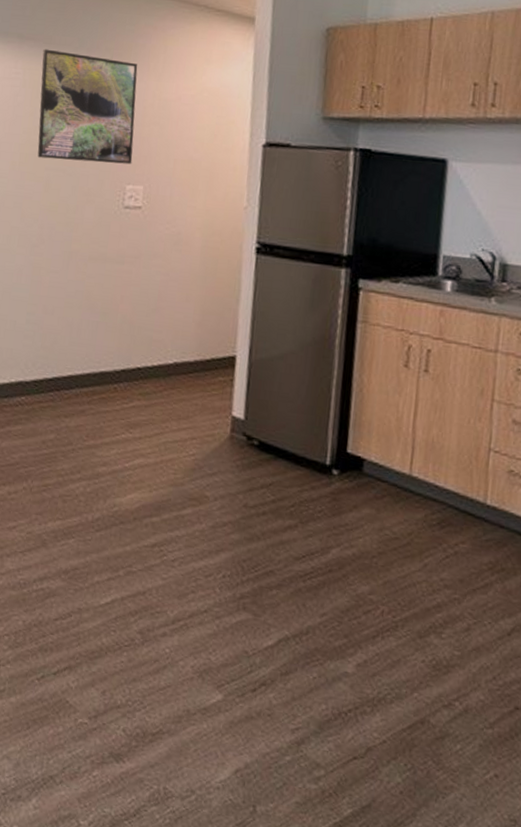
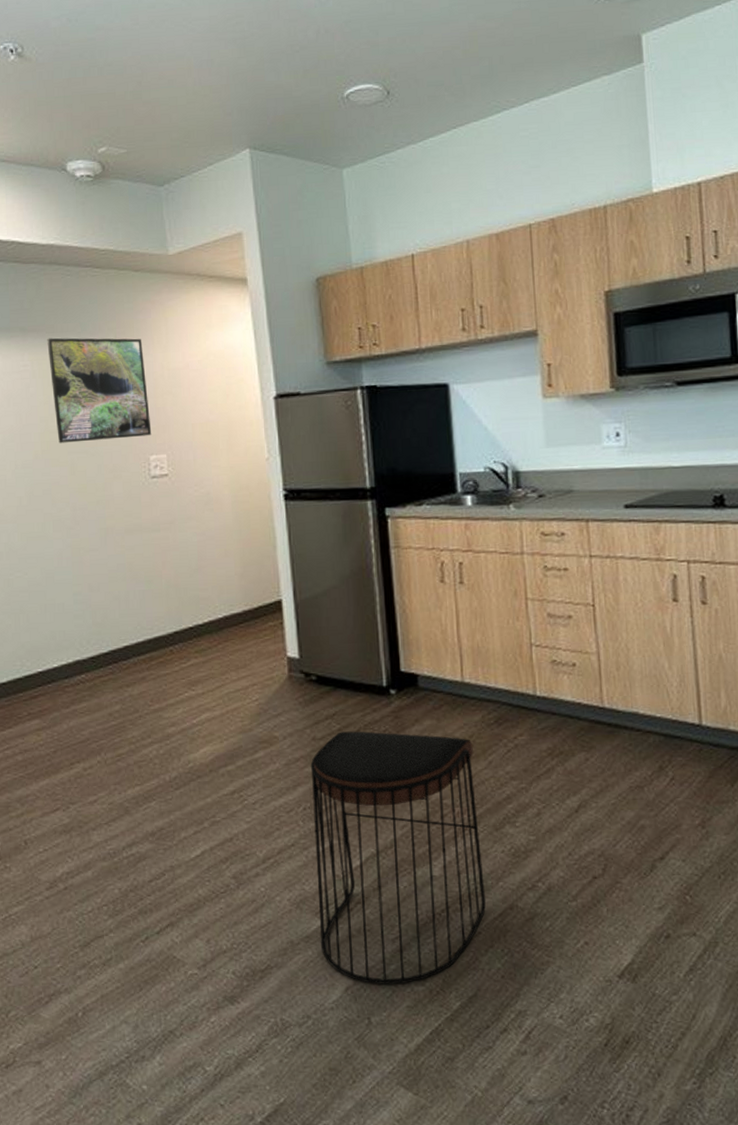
stool: none [217,503,410,778] -> present [310,731,486,984]

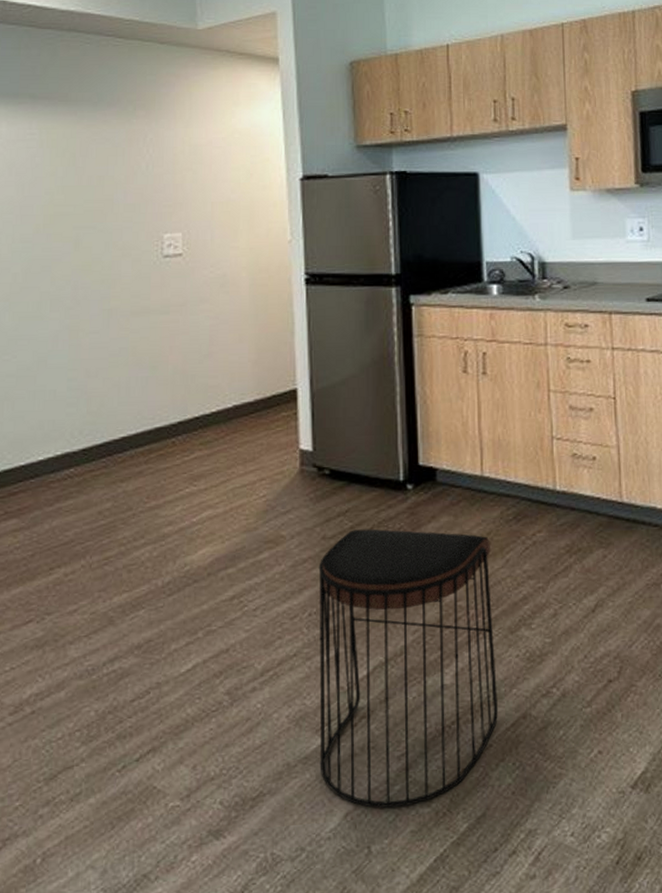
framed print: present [47,338,152,443] -> none [59,106,168,217]

